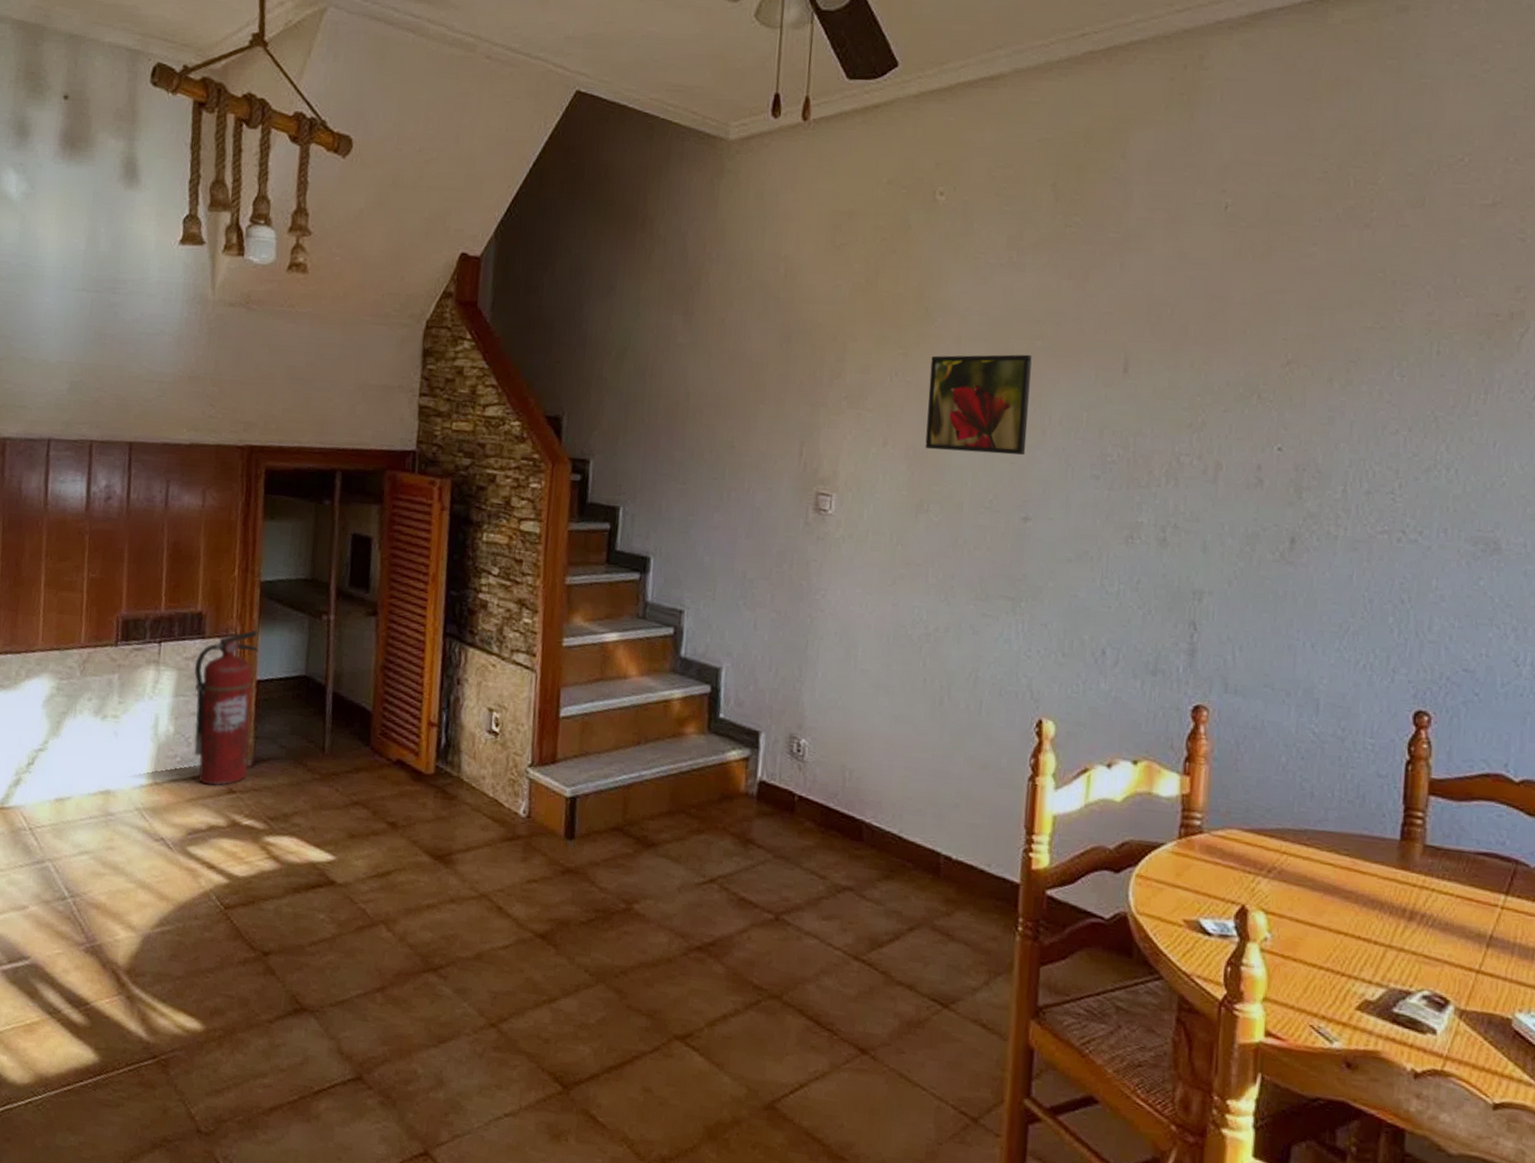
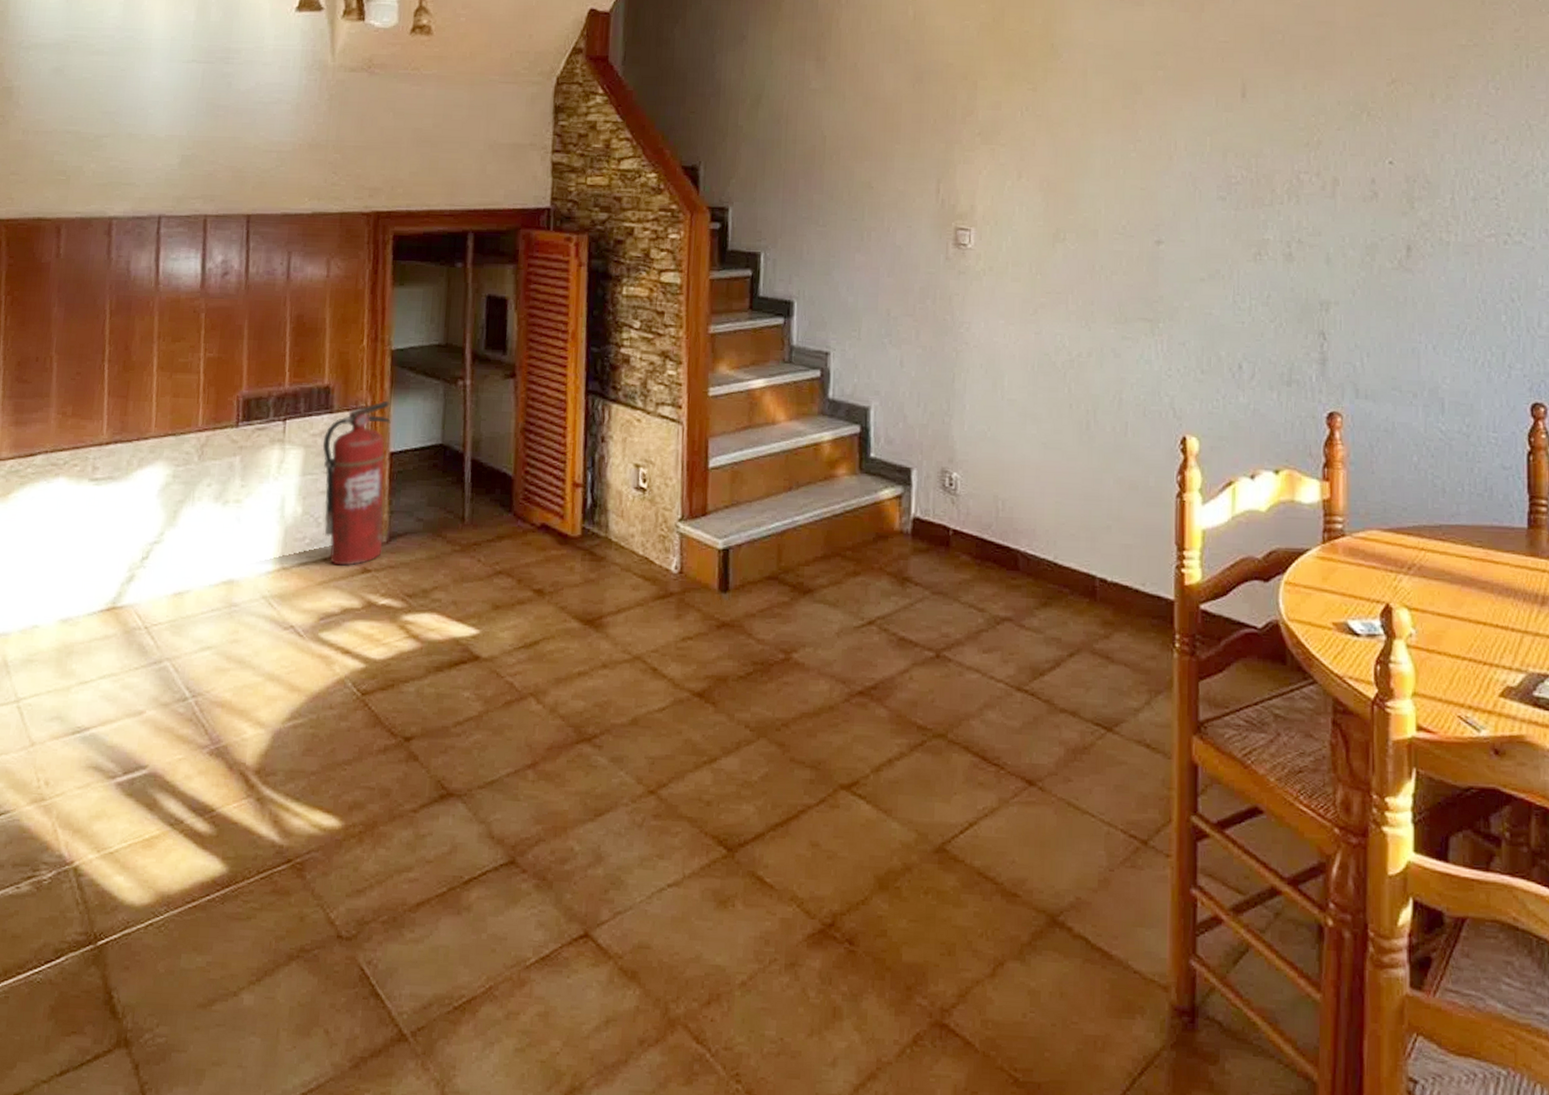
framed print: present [925,354,1032,455] -> none [1058,84,1155,181]

